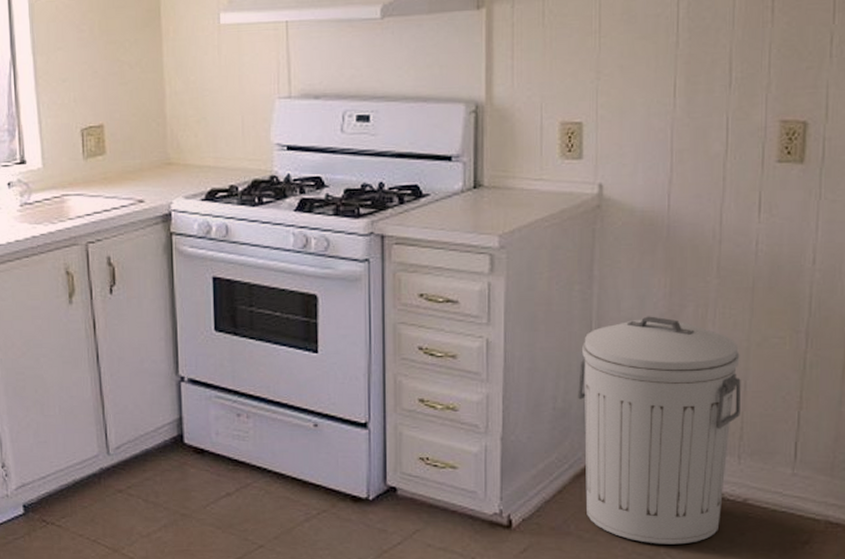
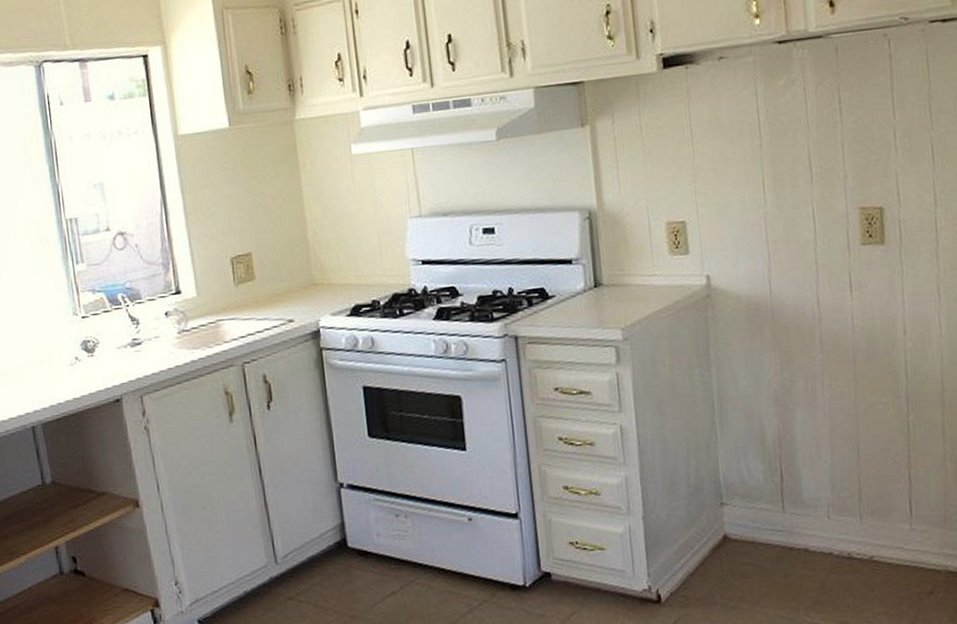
trash can: present [578,316,741,545] -> none [707,392,857,607]

